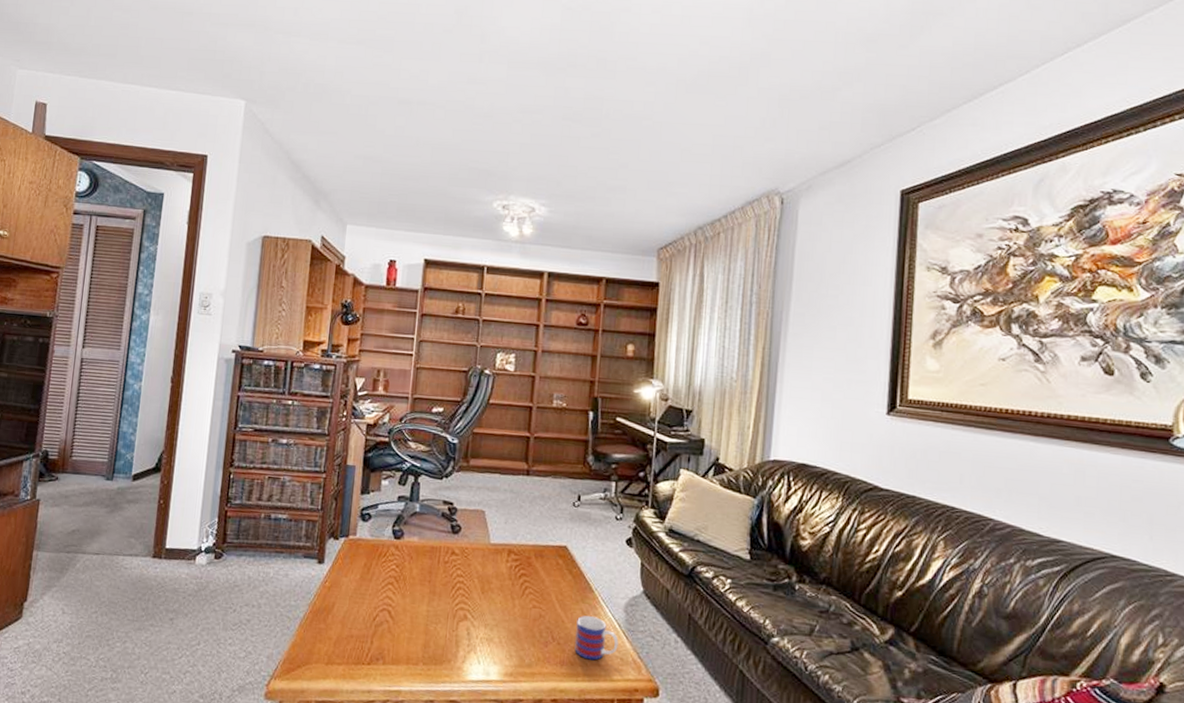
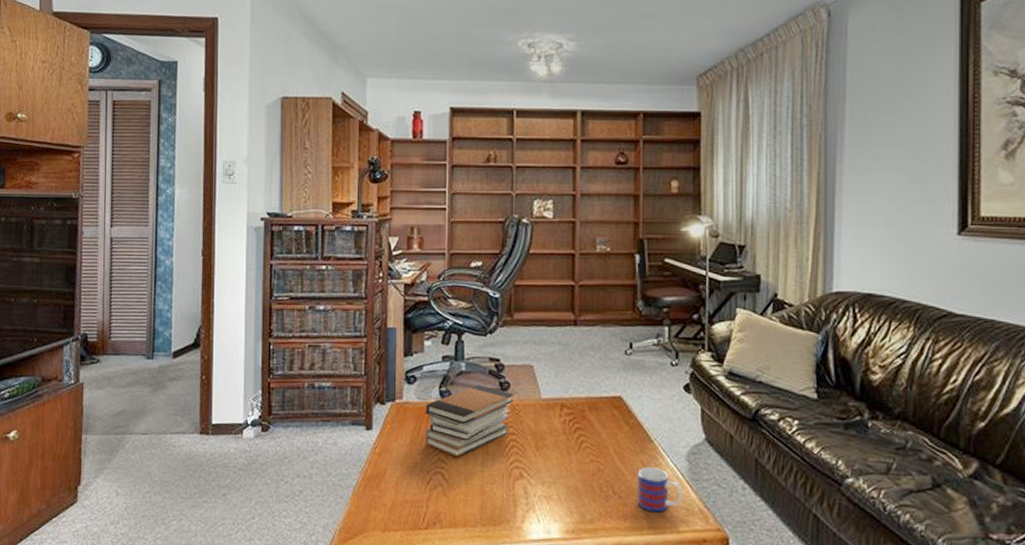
book stack: none [374,526,465,596] -> present [425,385,514,457]

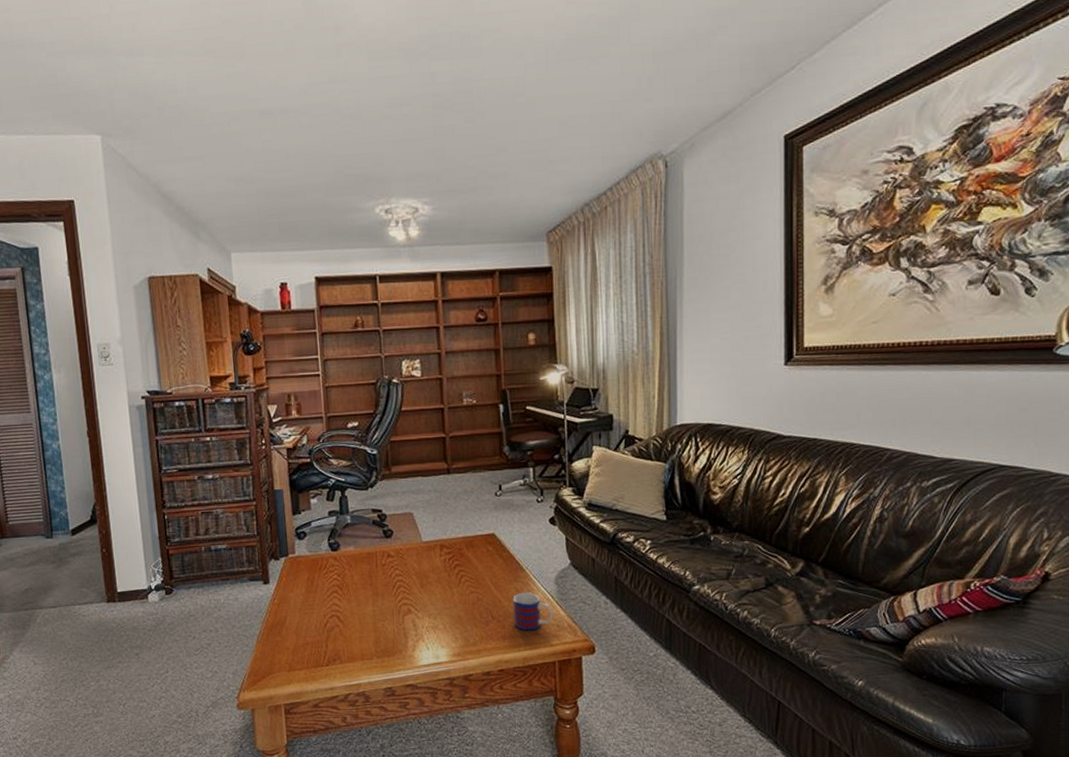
book stack: present [425,385,514,457] -> none [317,535,398,601]

